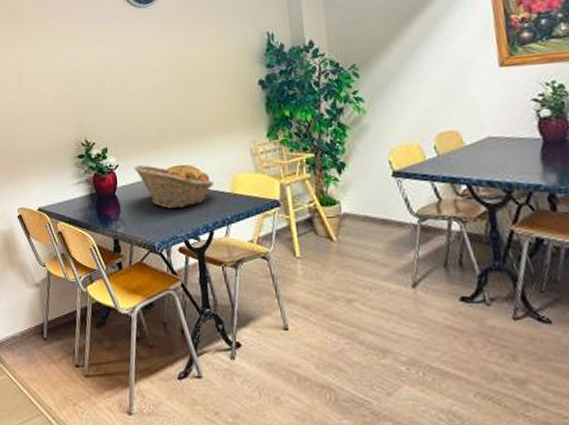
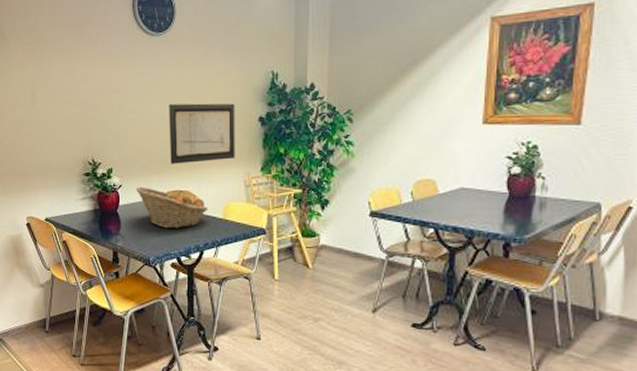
wall art: none [162,68,238,138] -> present [169,103,235,164]

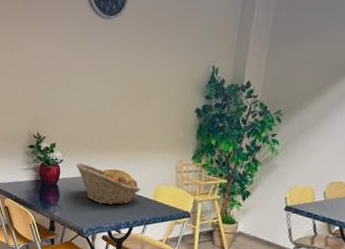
wall art: present [169,103,235,164] -> none [109,88,175,146]

